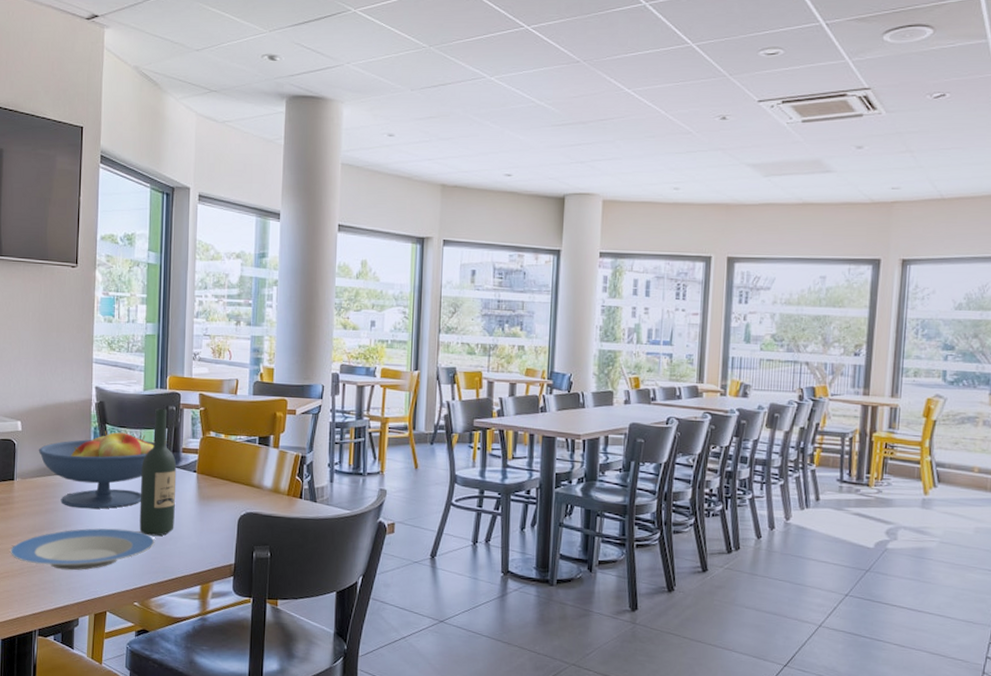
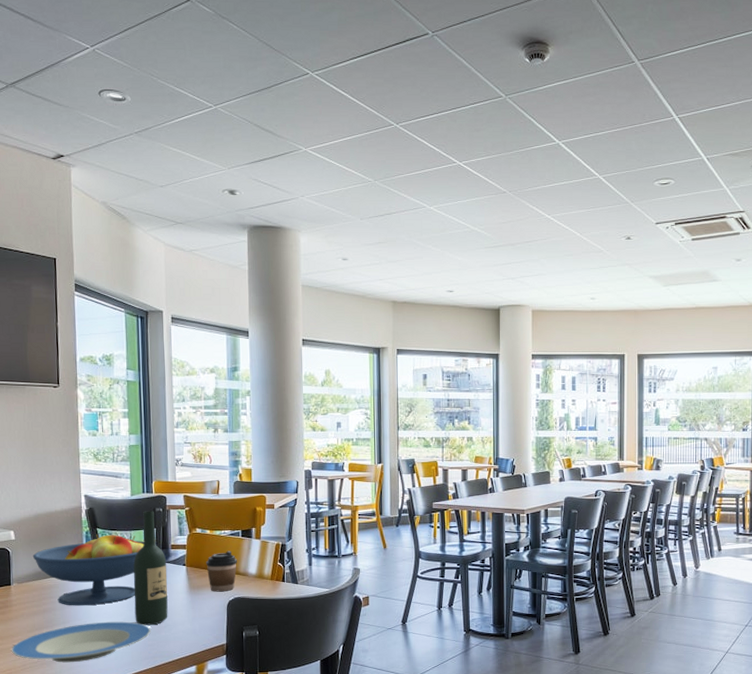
coffee cup: none [218,459,252,505] -> present [206,551,237,592]

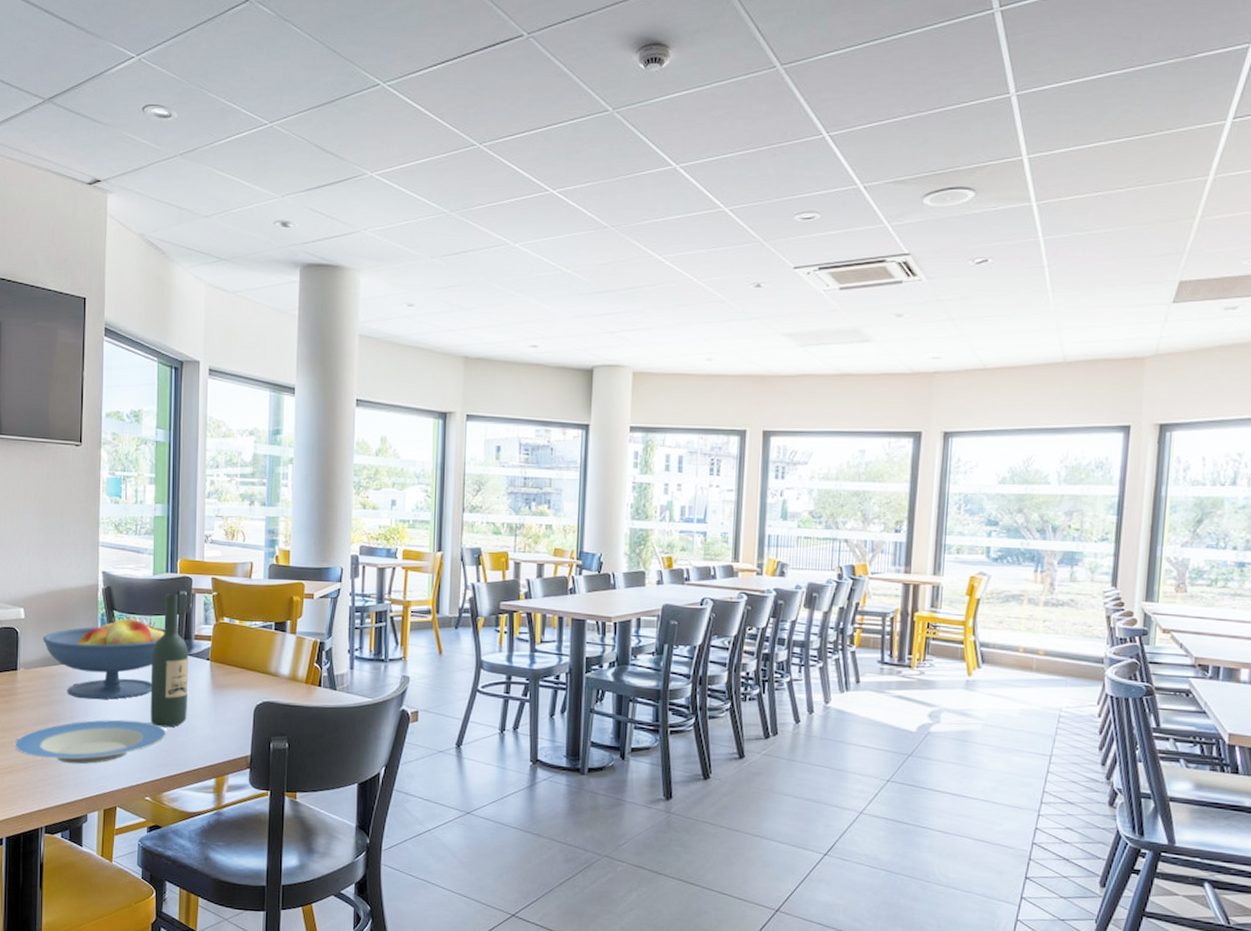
coffee cup: present [206,551,237,592] -> none [232,645,268,694]

